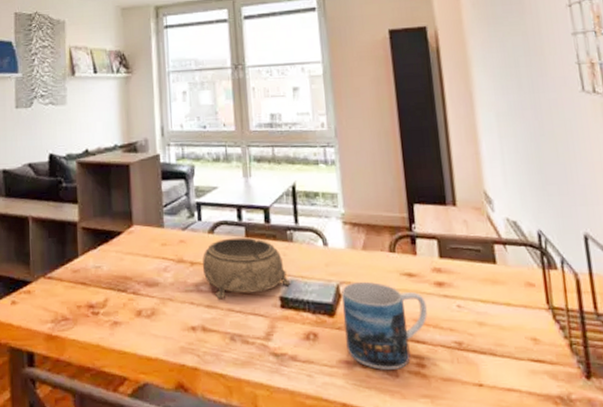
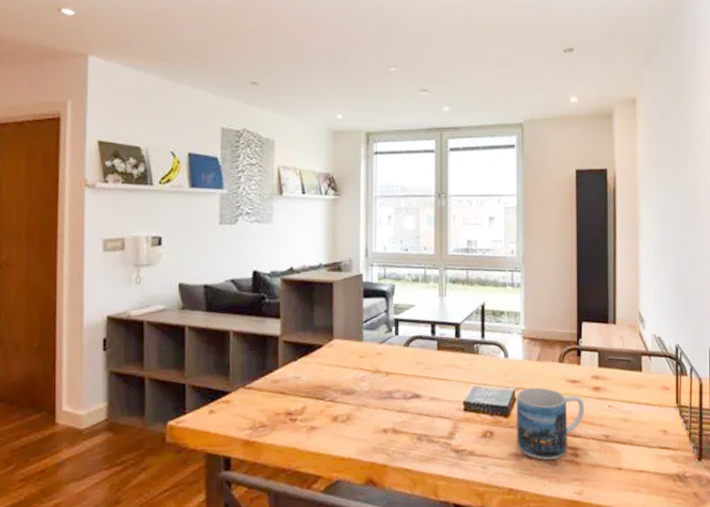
decorative bowl: present [203,237,291,300] -> none [397,350,474,405]

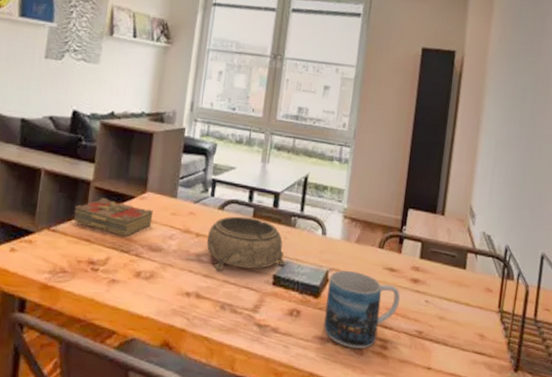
book: none [266,350,343,384] -> present [73,198,154,236]
decorative bowl: none [397,350,474,405] -> present [207,216,286,271]

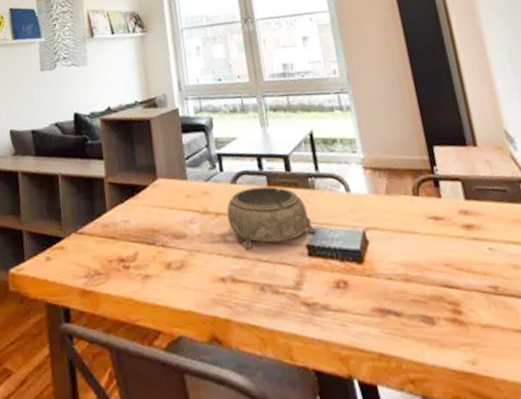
book: present [73,198,154,236] -> none [95,192,170,228]
mug: present [323,270,401,349] -> none [368,226,459,318]

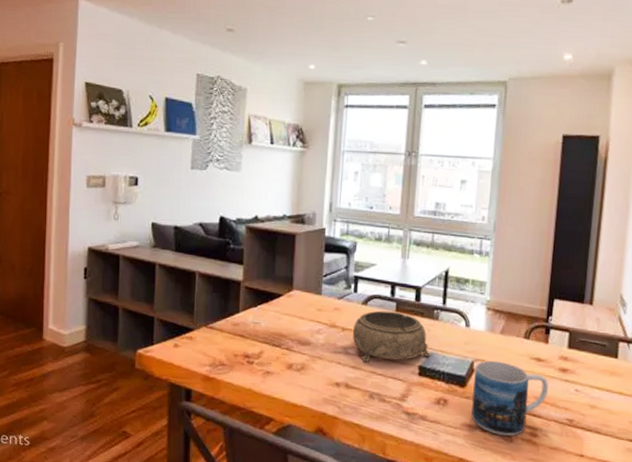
mug: none [368,226,459,318] -> present [471,360,549,436]

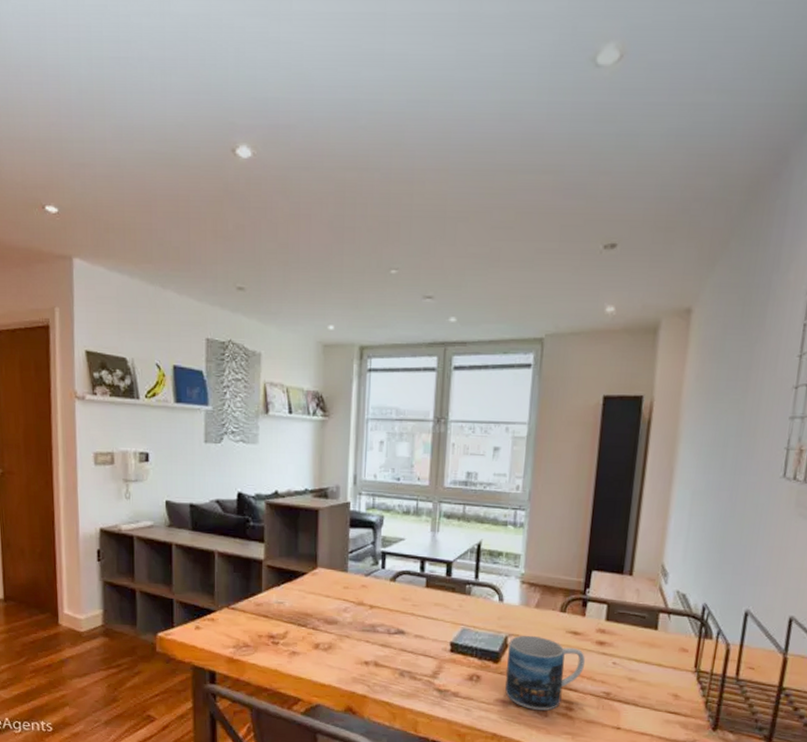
decorative bowl: present [353,310,431,363] -> none [381,587,463,640]

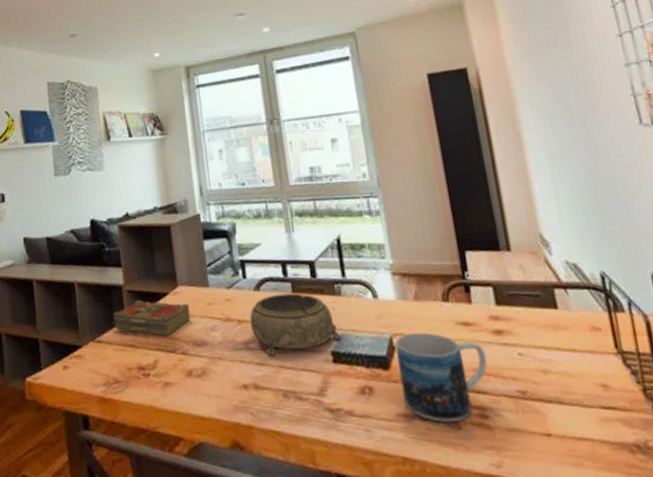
book: none [250,576,326,611] -> present [113,300,191,336]
decorative bowl: none [381,587,463,640] -> present [250,293,342,357]

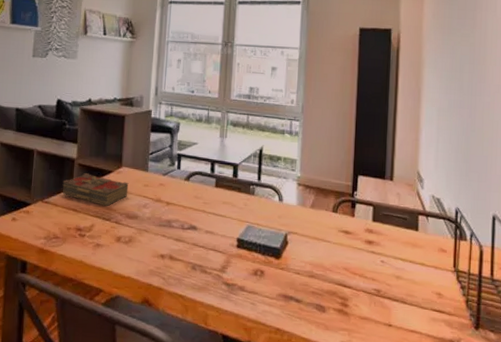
decorative bowl: present [250,293,342,357] -> none [176,186,248,235]
mug: present [395,332,488,422] -> none [286,233,357,306]

